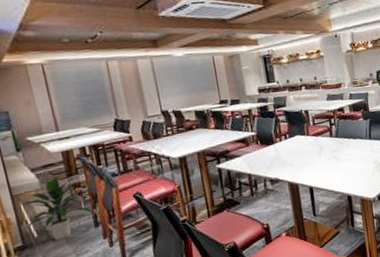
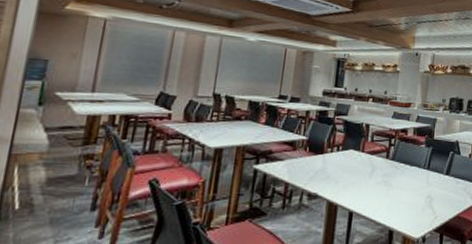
indoor plant: present [22,176,95,241] -> none [10,141,97,219]

